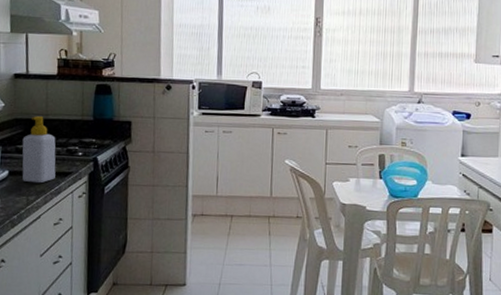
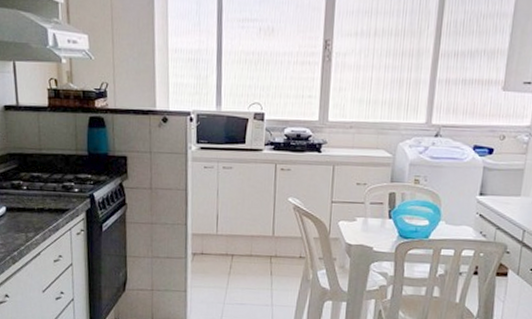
soap bottle: present [22,116,56,184] -> none [17,150,53,220]

